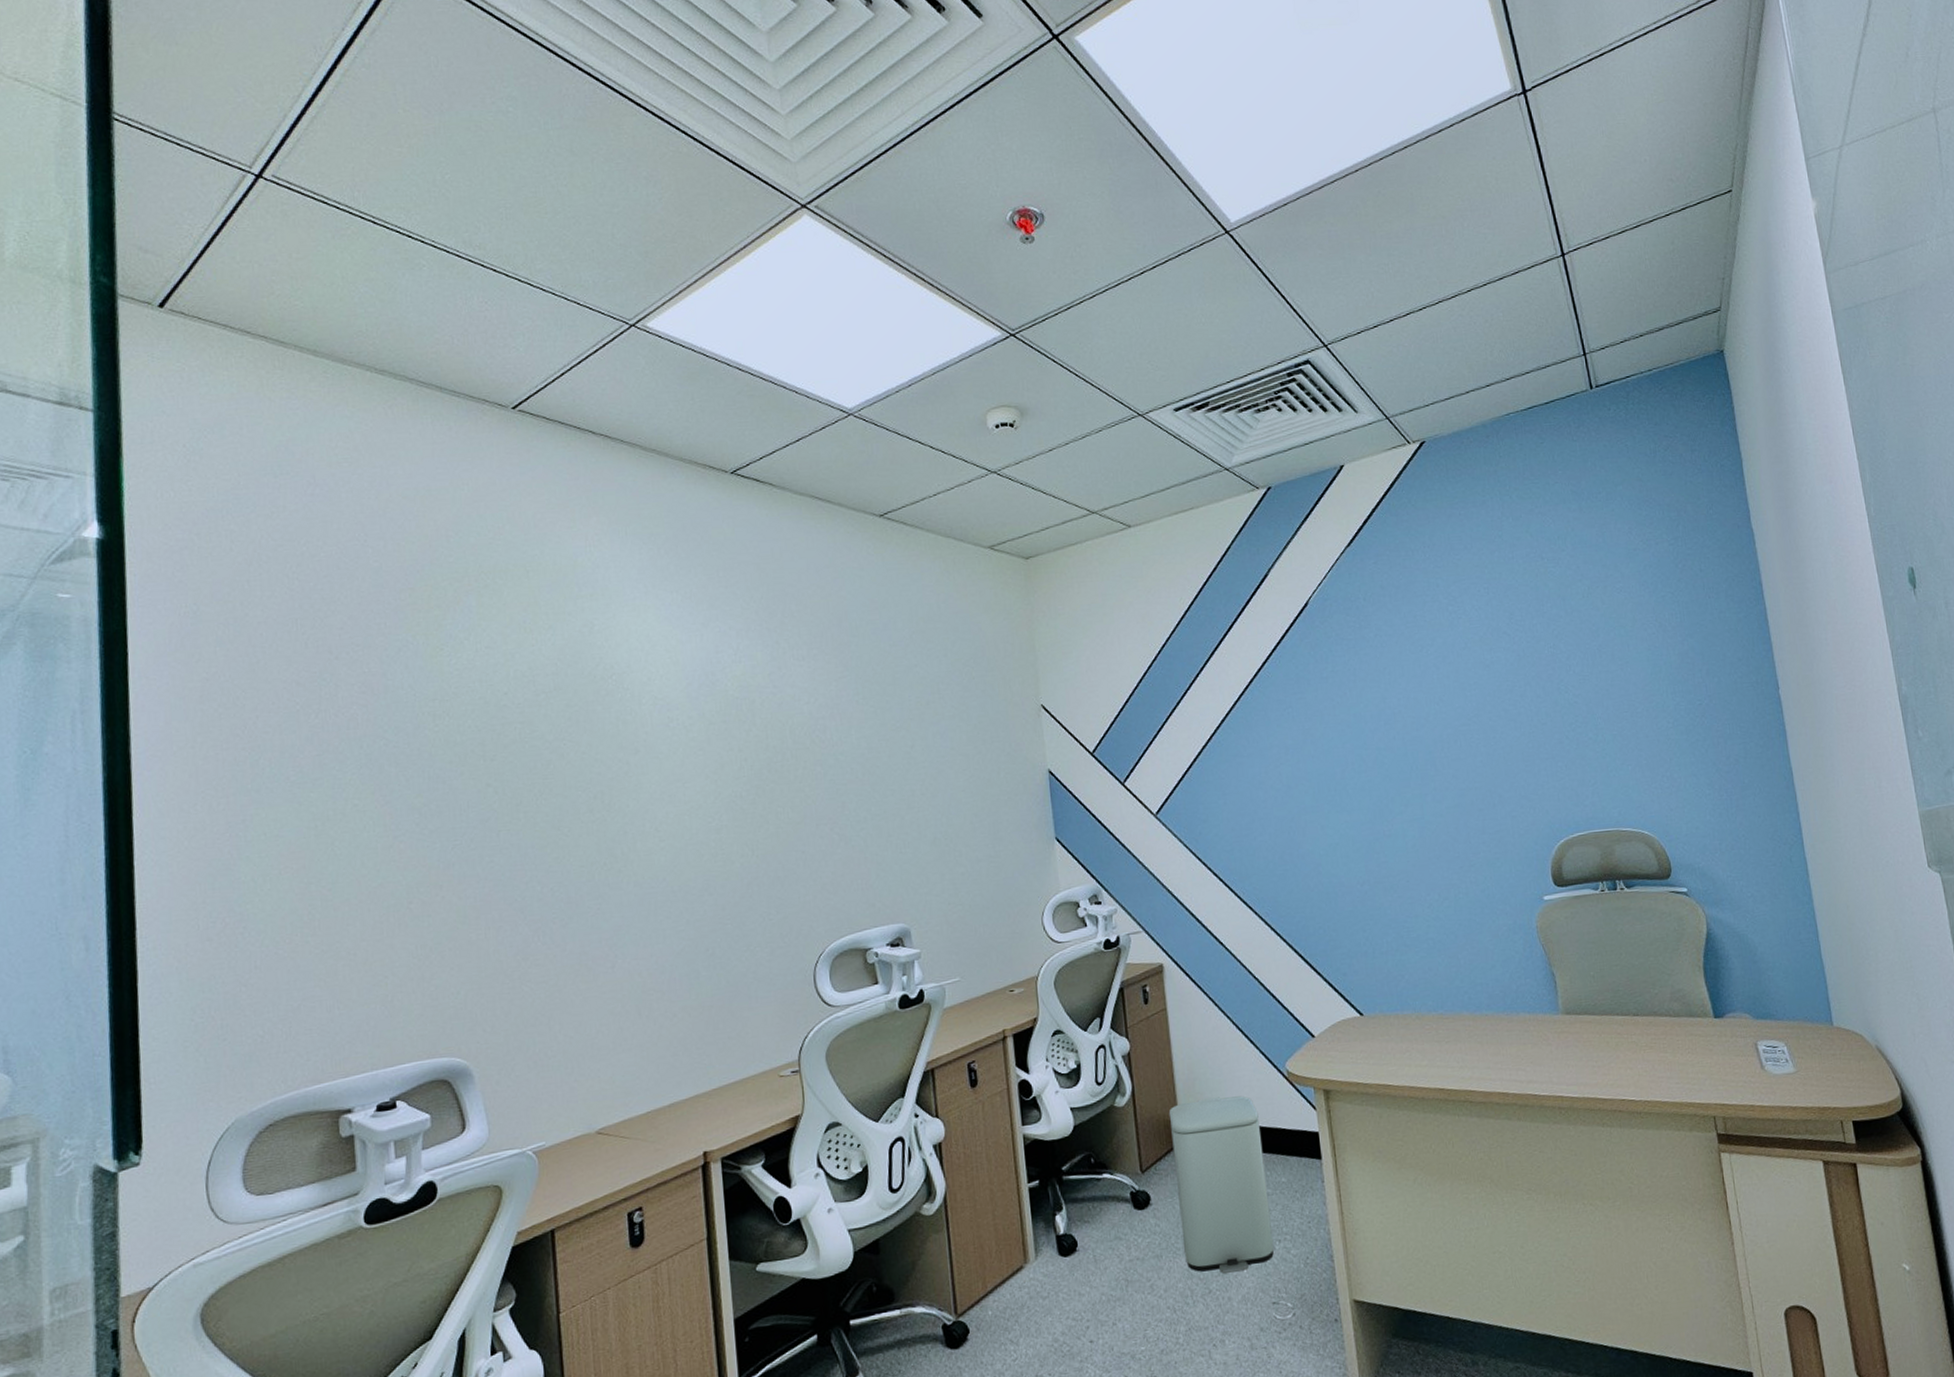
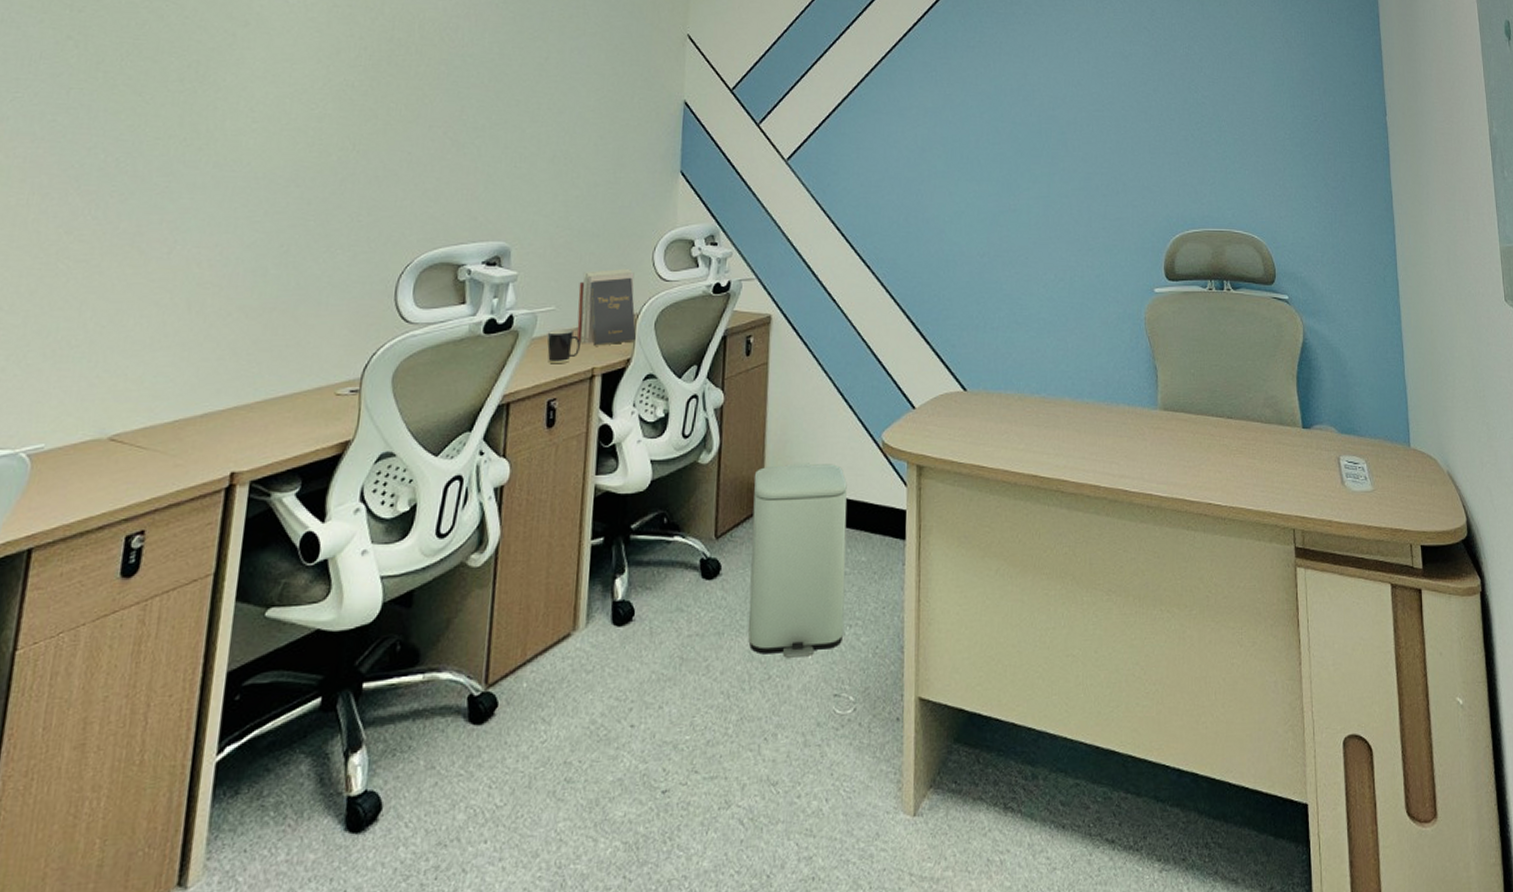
mug: none [956,996,989,1030] -> present [547,329,580,364]
books: none [978,934,1039,1010] -> present [576,268,636,346]

